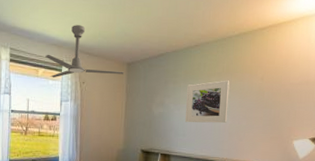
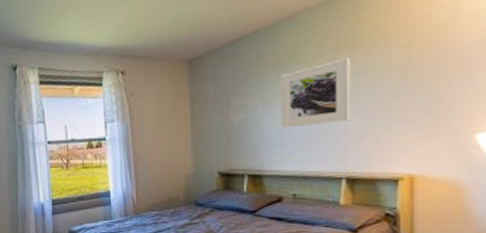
ceiling fan: present [45,25,125,78] -> none [80,22,185,96]

